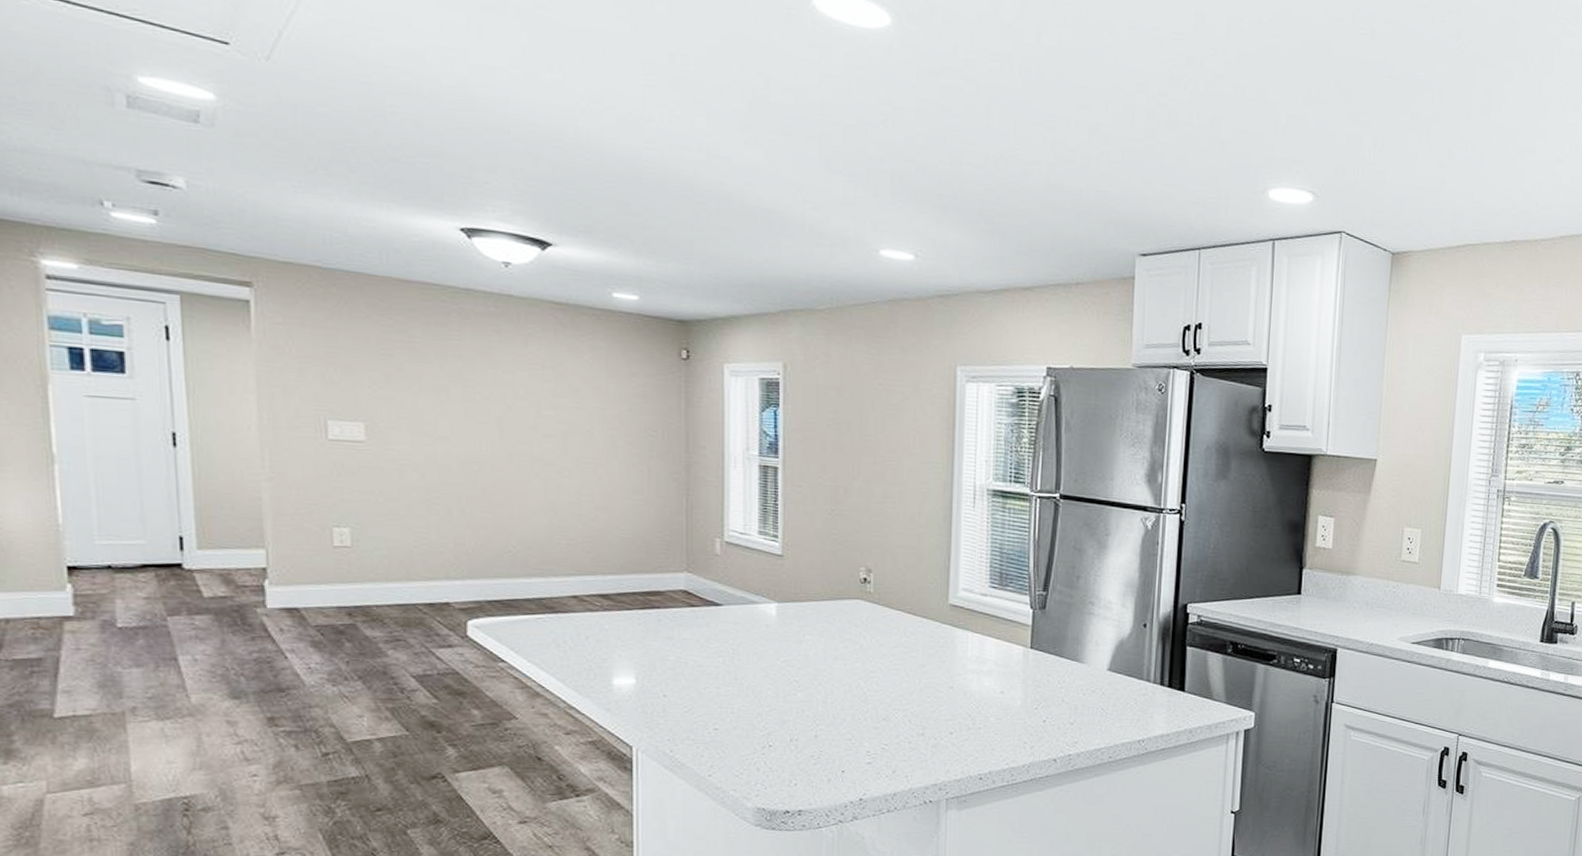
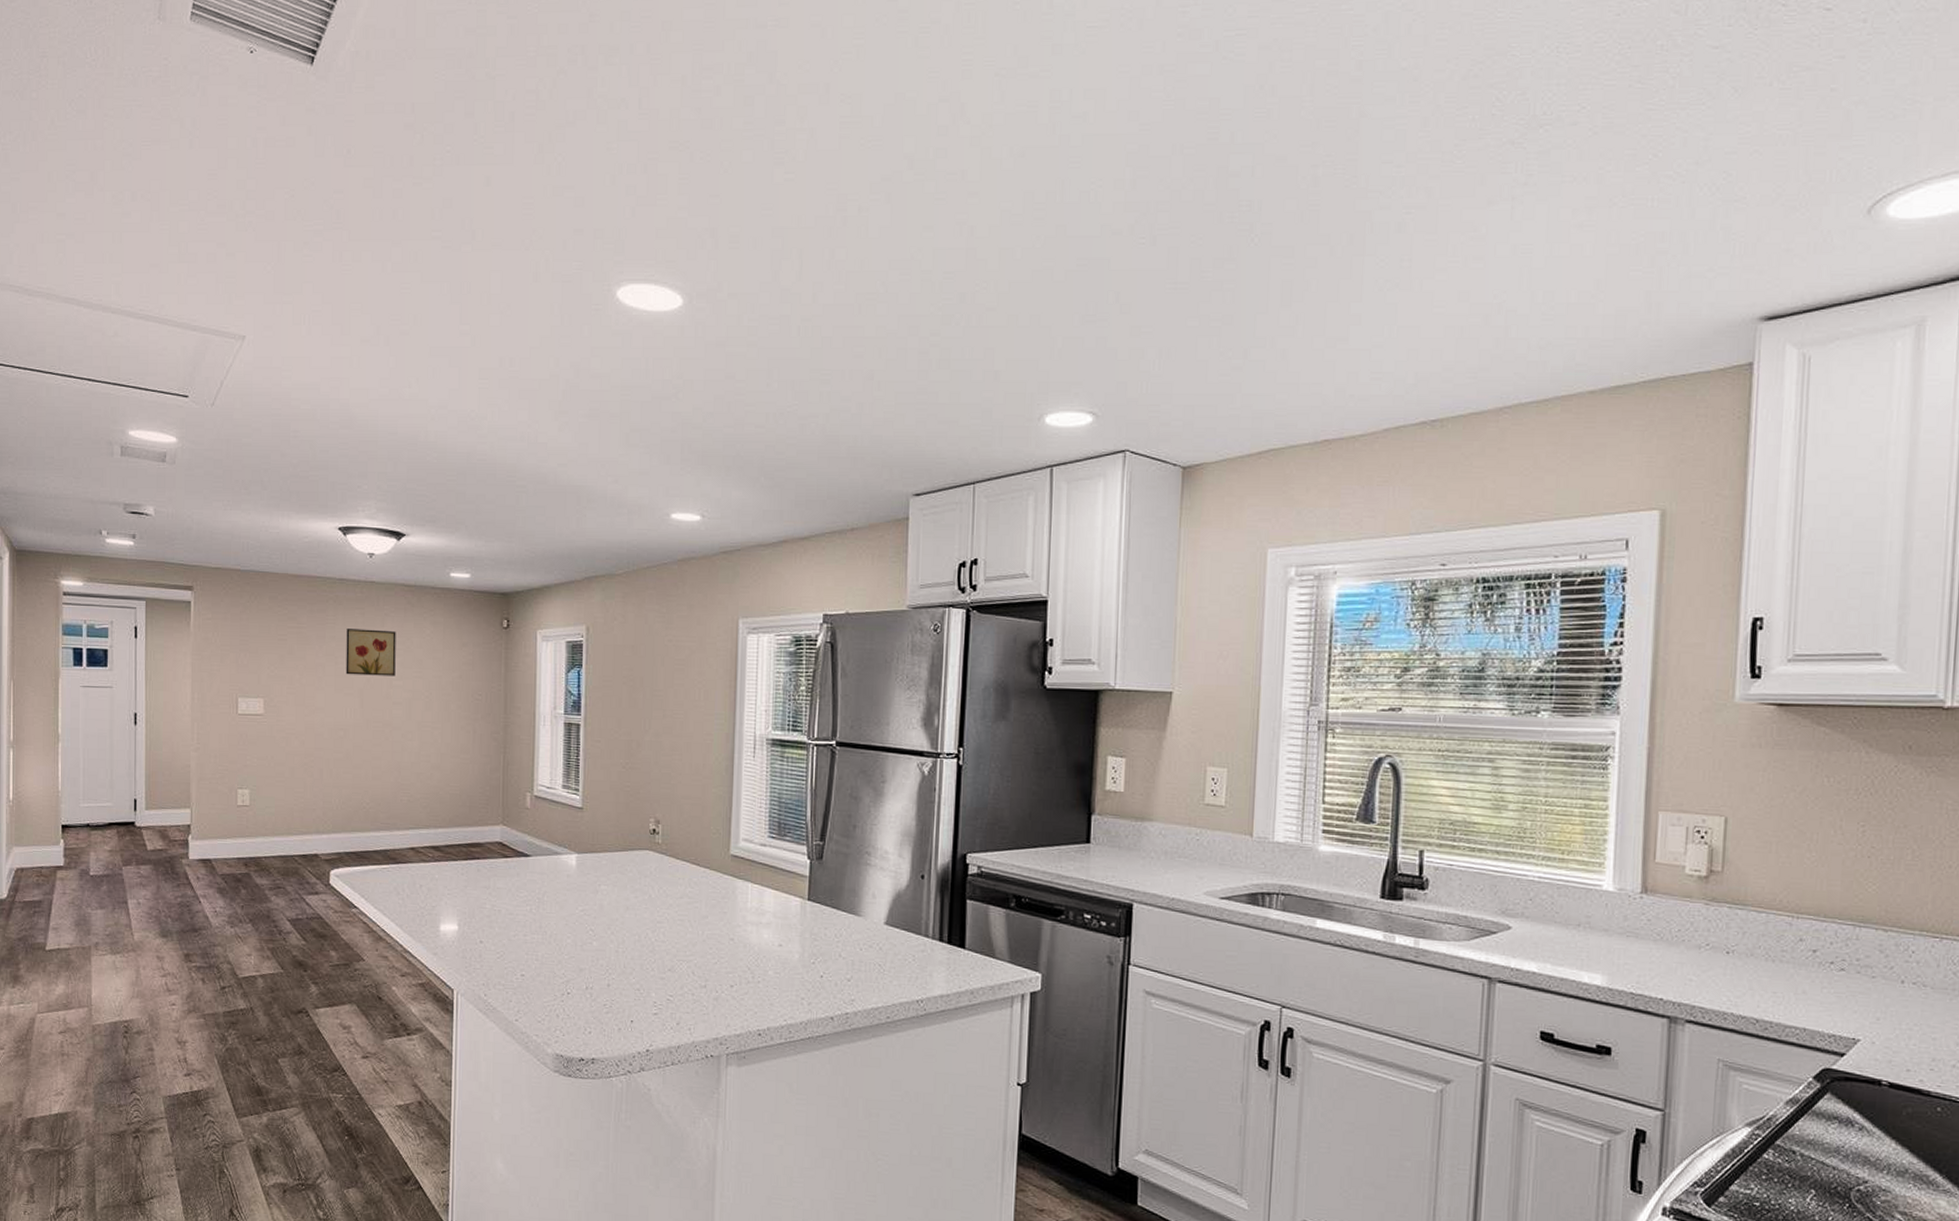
wall art: none [477,347,545,405] -> present [346,629,396,676]

